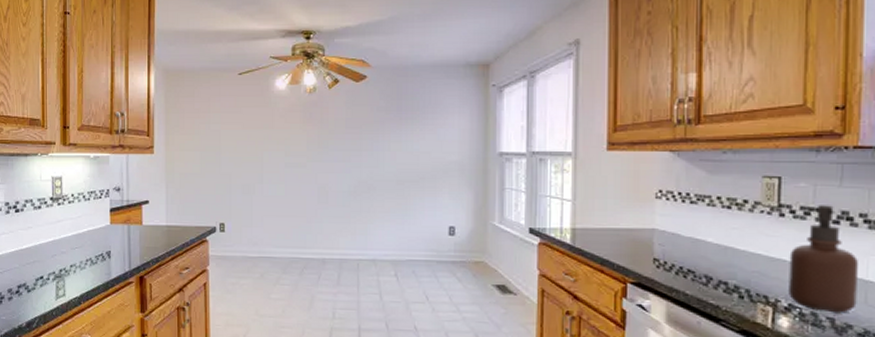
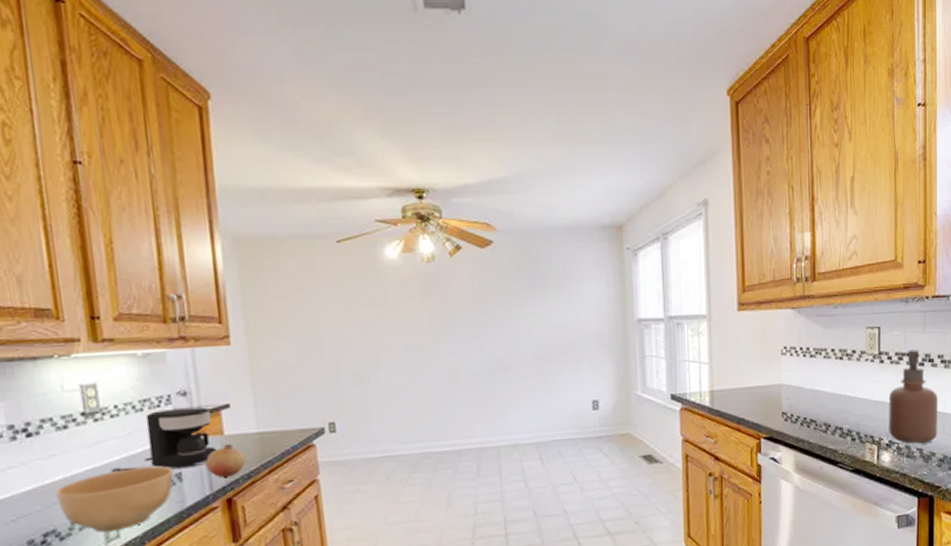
bowl: none [28,243,106,291] -> present [54,466,174,533]
coffee maker: none [65,201,137,248] -> present [111,407,217,472]
fruit: none [128,232,156,260] -> present [206,443,245,479]

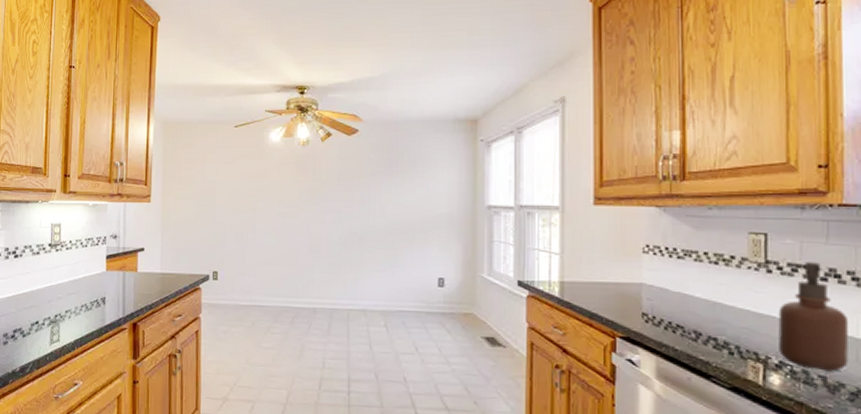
bowl: present [54,466,174,533] -> none [25,289,101,336]
coffee maker: present [111,407,217,472] -> none [61,248,131,295]
fruit: present [206,443,245,479] -> none [123,279,150,306]

